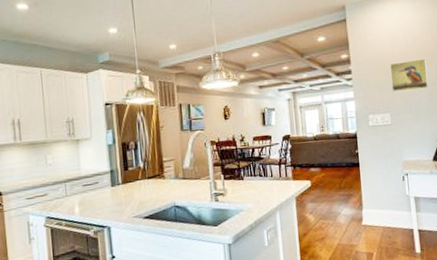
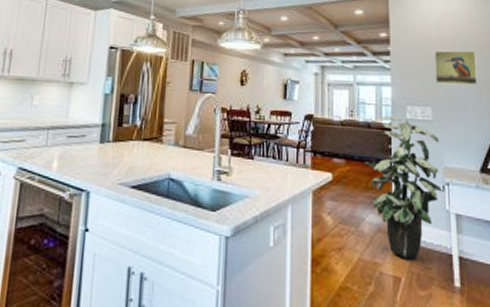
indoor plant: none [336,125,403,238] -> present [364,116,443,259]

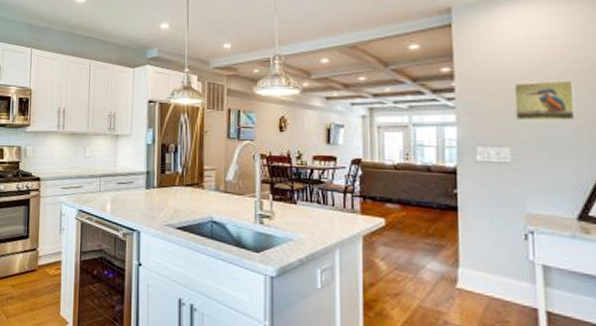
indoor plant: present [364,116,443,259] -> none [423,158,525,311]

